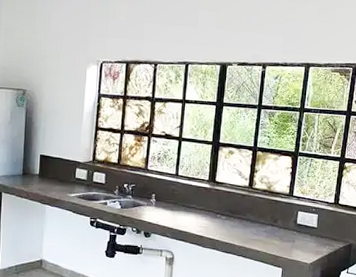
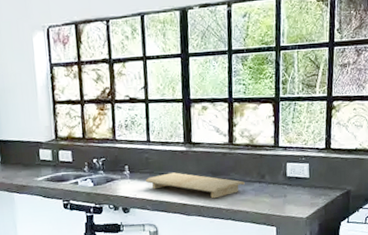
cutting board: none [168,206,259,235] -> present [145,172,245,199]

